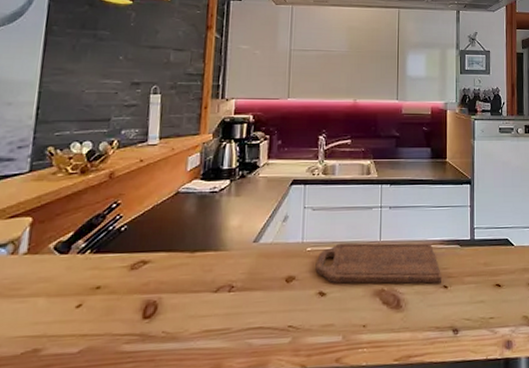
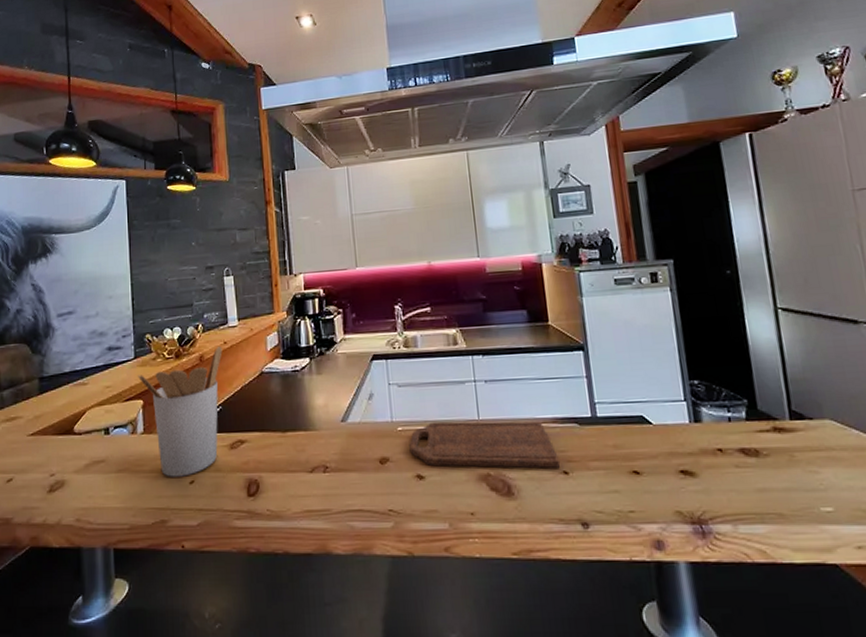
utensil holder: none [29,163,137,301] -> present [137,345,223,477]

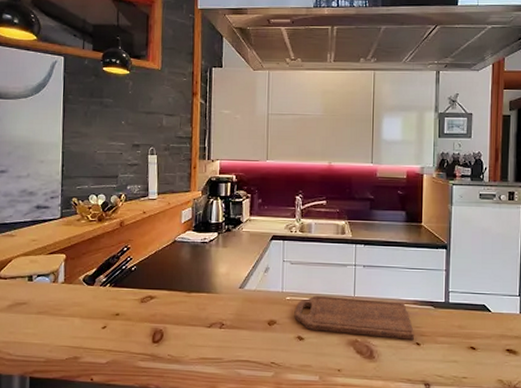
utensil holder: present [137,345,223,477] -> none [61,214,141,322]

